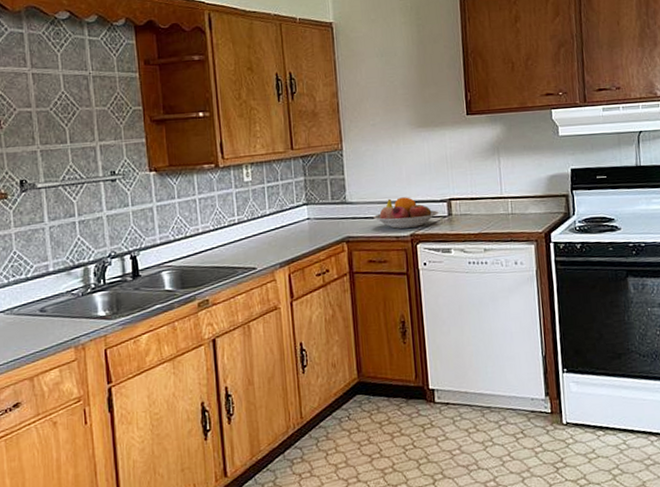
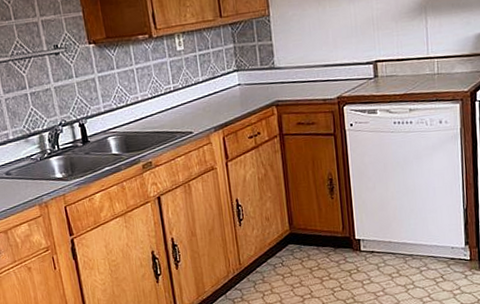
fruit bowl: present [373,197,439,229] -> none [301,60,366,92]

